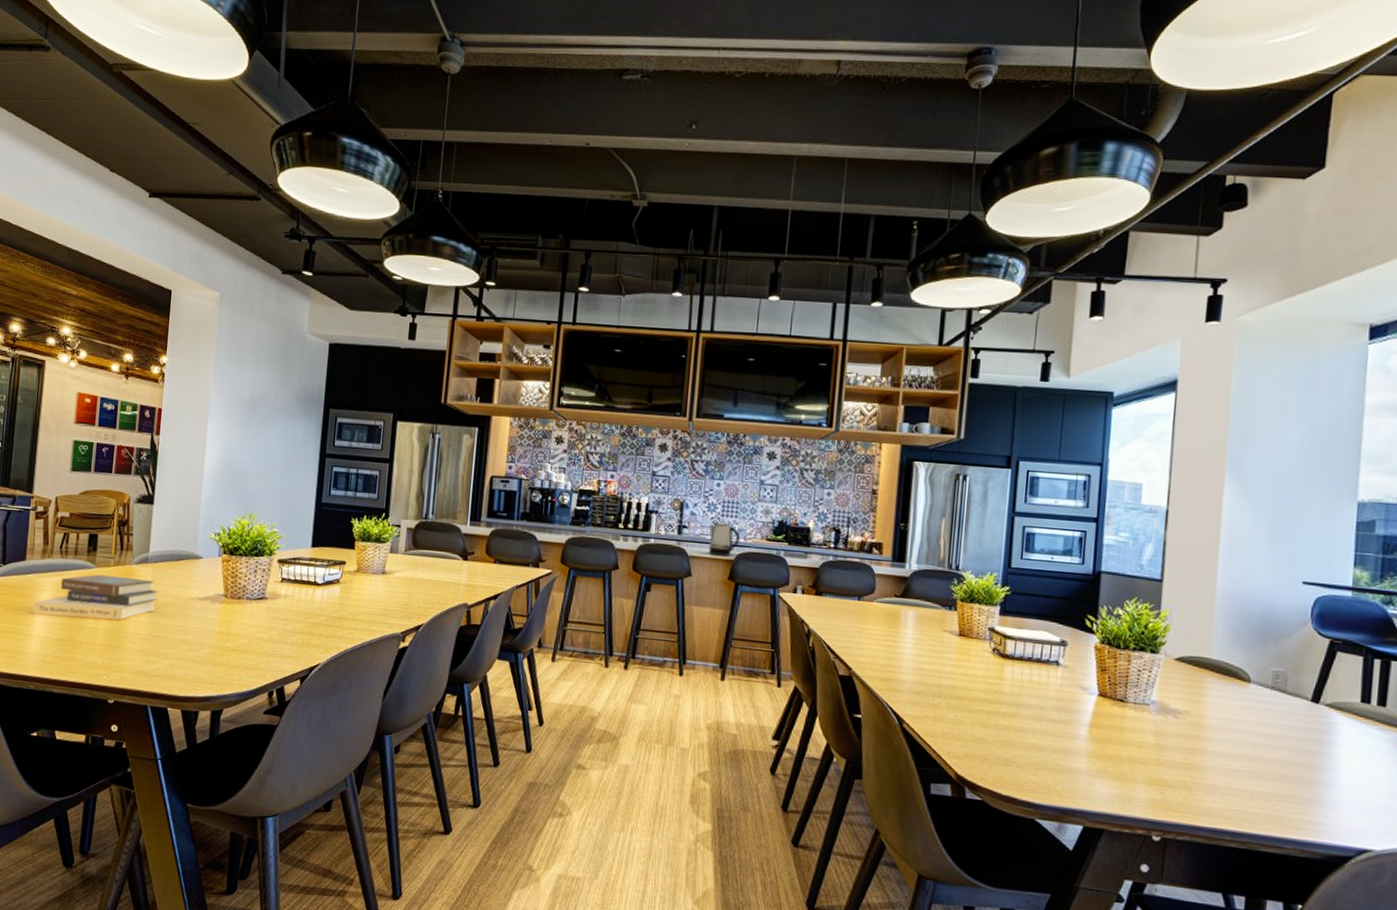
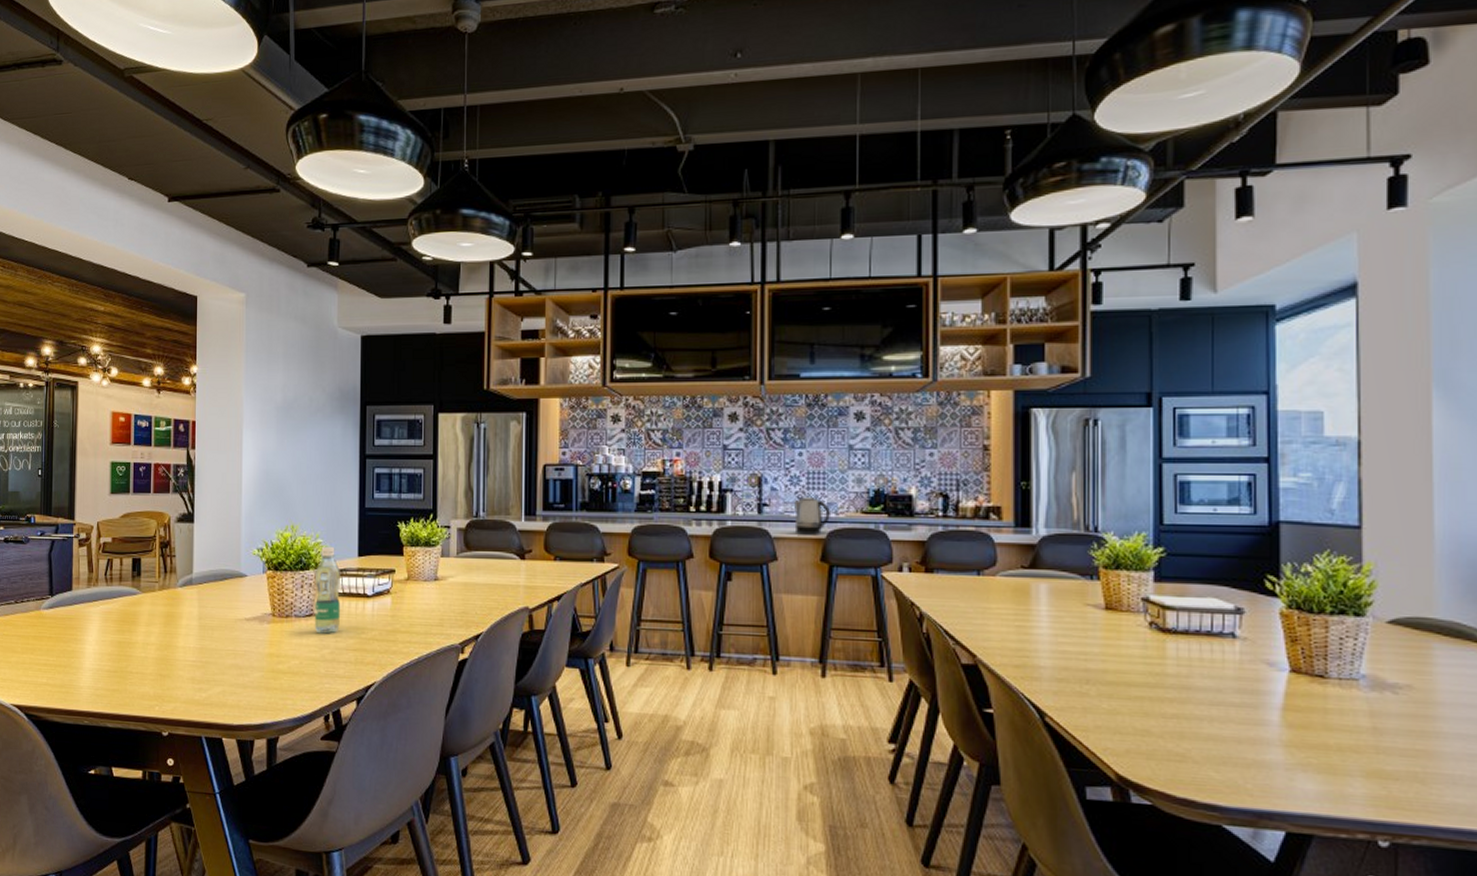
books: present [33,574,158,621] -> none [83,600,204,648]
bottle: none [264,535,294,617] -> present [314,546,341,634]

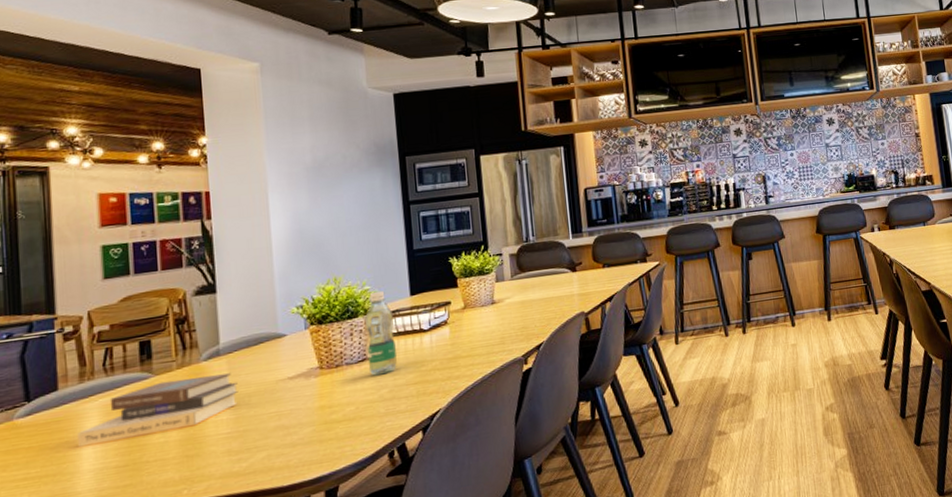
books: none [83,600,204,648] -> present [77,373,238,447]
kettle: present [794,497,830,535] -> none [792,186,819,215]

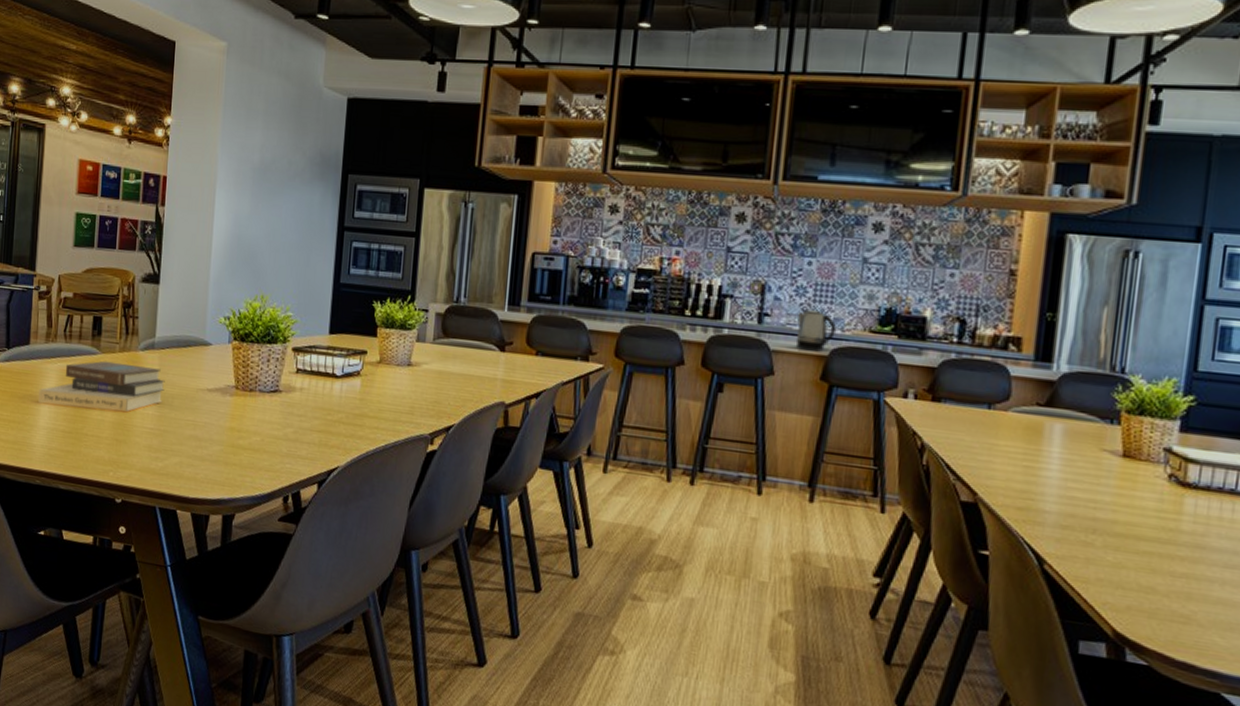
bottle: present [364,290,398,376] -> none [278,320,310,413]
kettle: none [792,186,819,215] -> present [795,310,836,352]

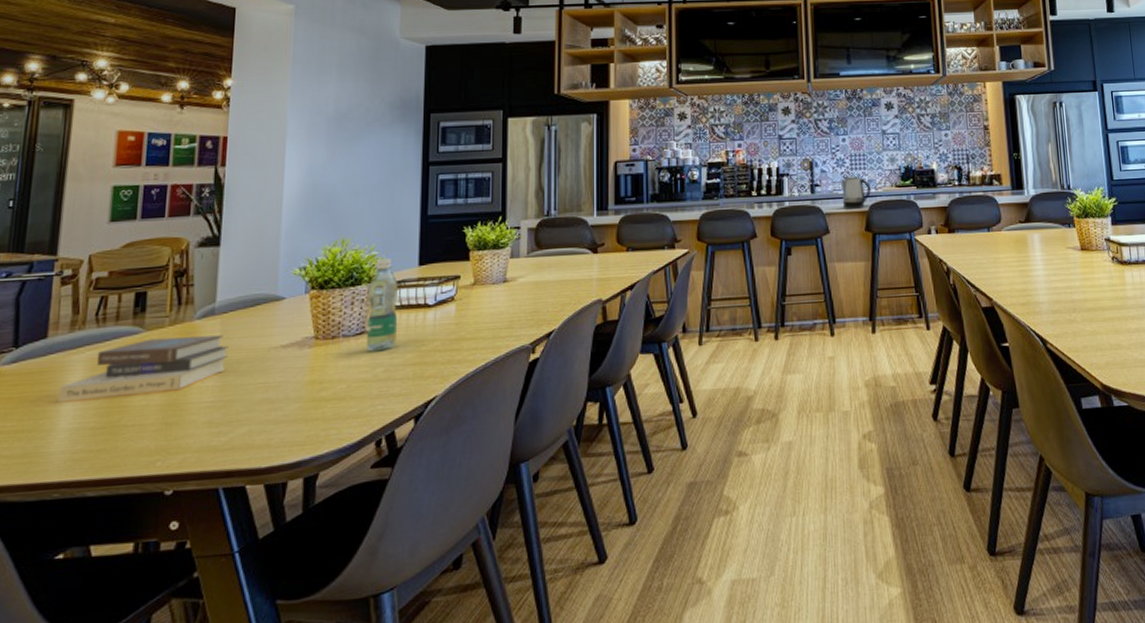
bottle: none [278,320,310,413] -> present [365,257,398,352]

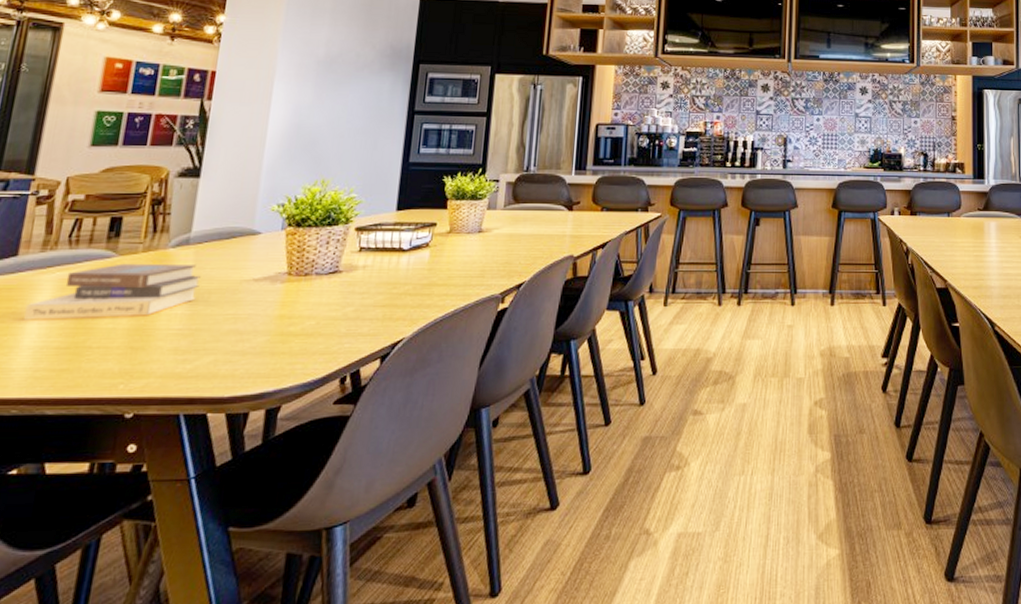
bottle: present [365,257,398,352] -> none [338,200,375,291]
kettle: present [841,176,871,209] -> none [812,155,840,186]

